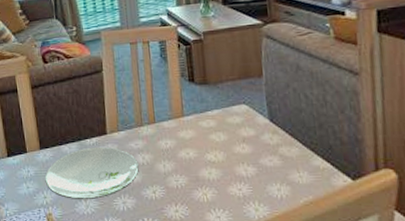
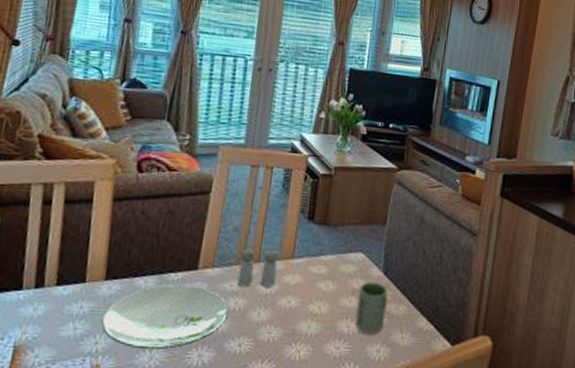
salt and pepper shaker: none [138,111,173,145] -> present [237,249,279,287]
cup: none [248,129,281,176] -> present [355,282,388,334]

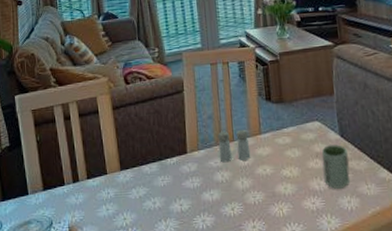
plate: present [101,283,229,349] -> none [125,166,218,220]

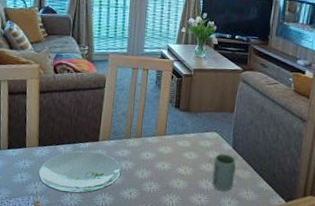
plate: none [125,166,218,220] -> present [38,150,122,194]
salt and pepper shaker: present [217,129,251,163] -> none [126,128,155,155]

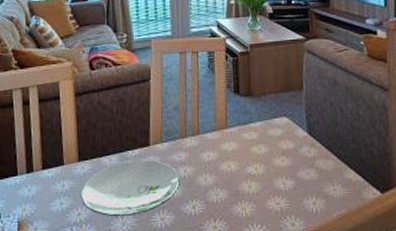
cup: present [212,154,237,191] -> none [288,142,317,189]

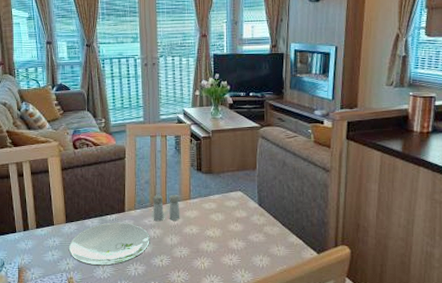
salt and pepper shaker: none [182,122,216,157] -> present [153,194,180,222]

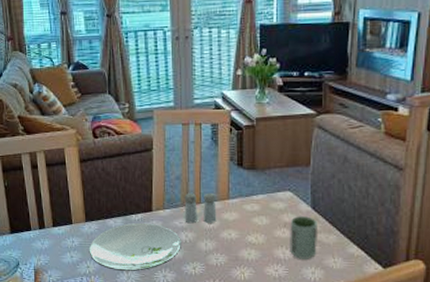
cup: none [241,212,265,249] -> present [290,216,319,259]

